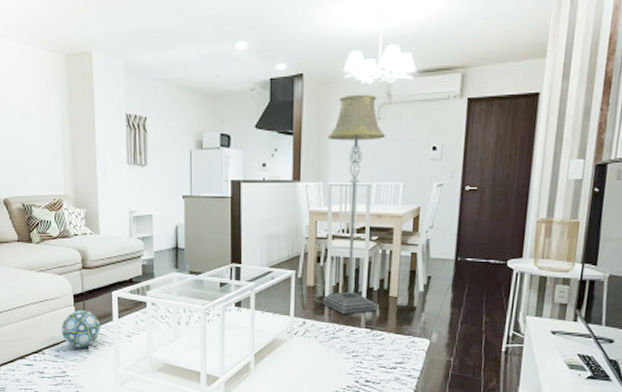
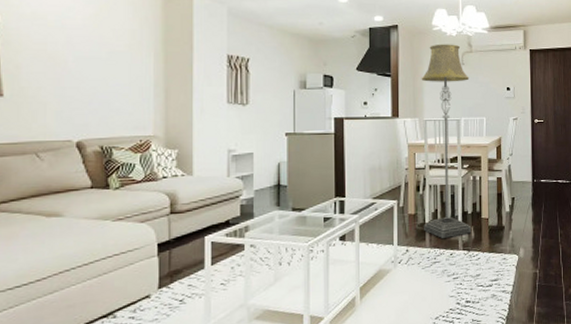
ball: present [61,310,101,348] -> none [139,260,189,305]

